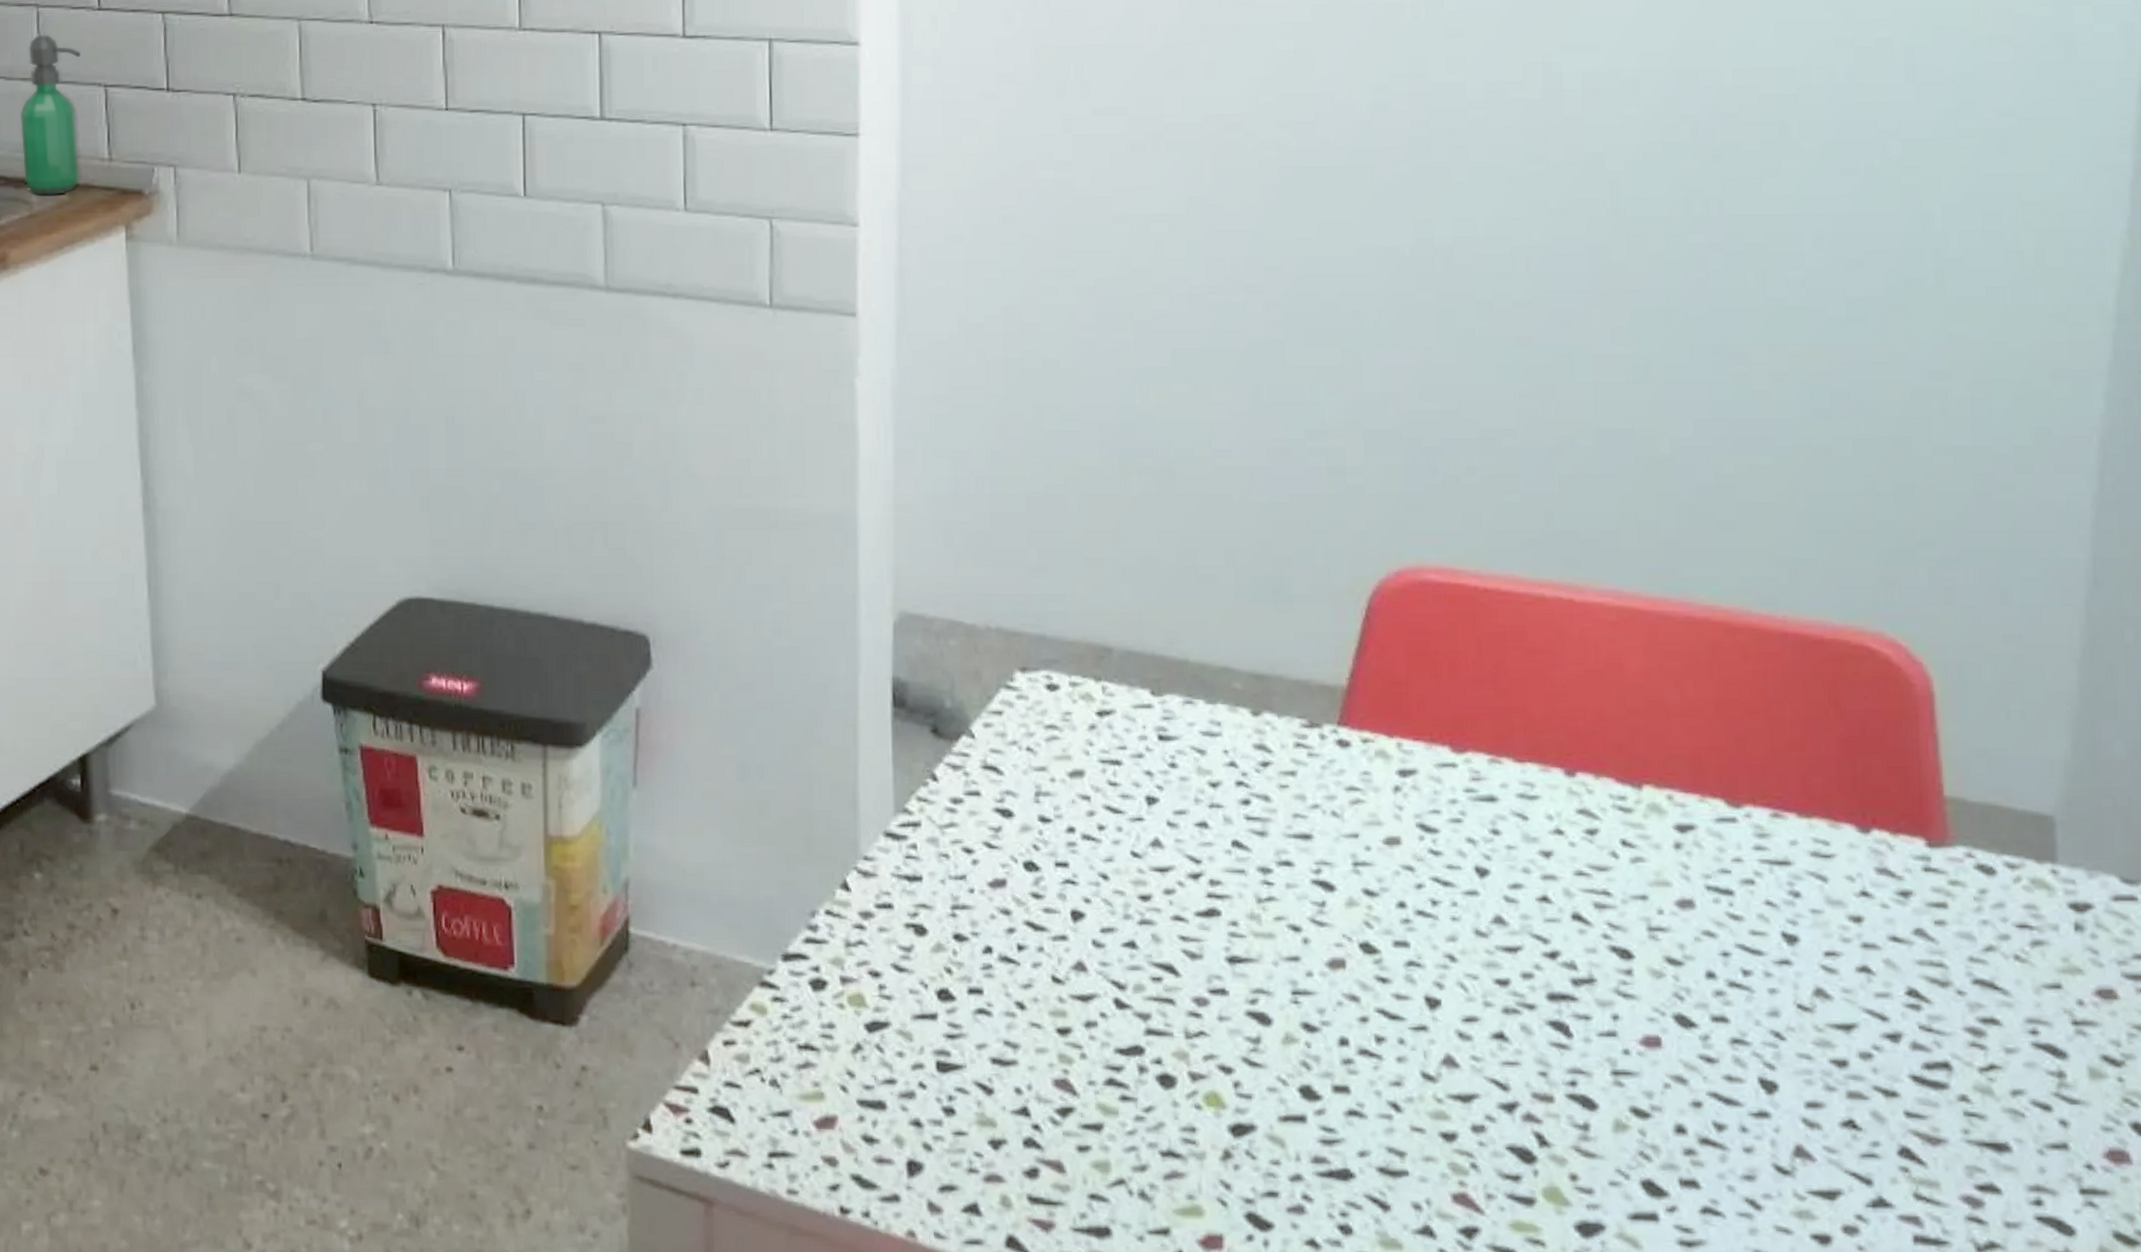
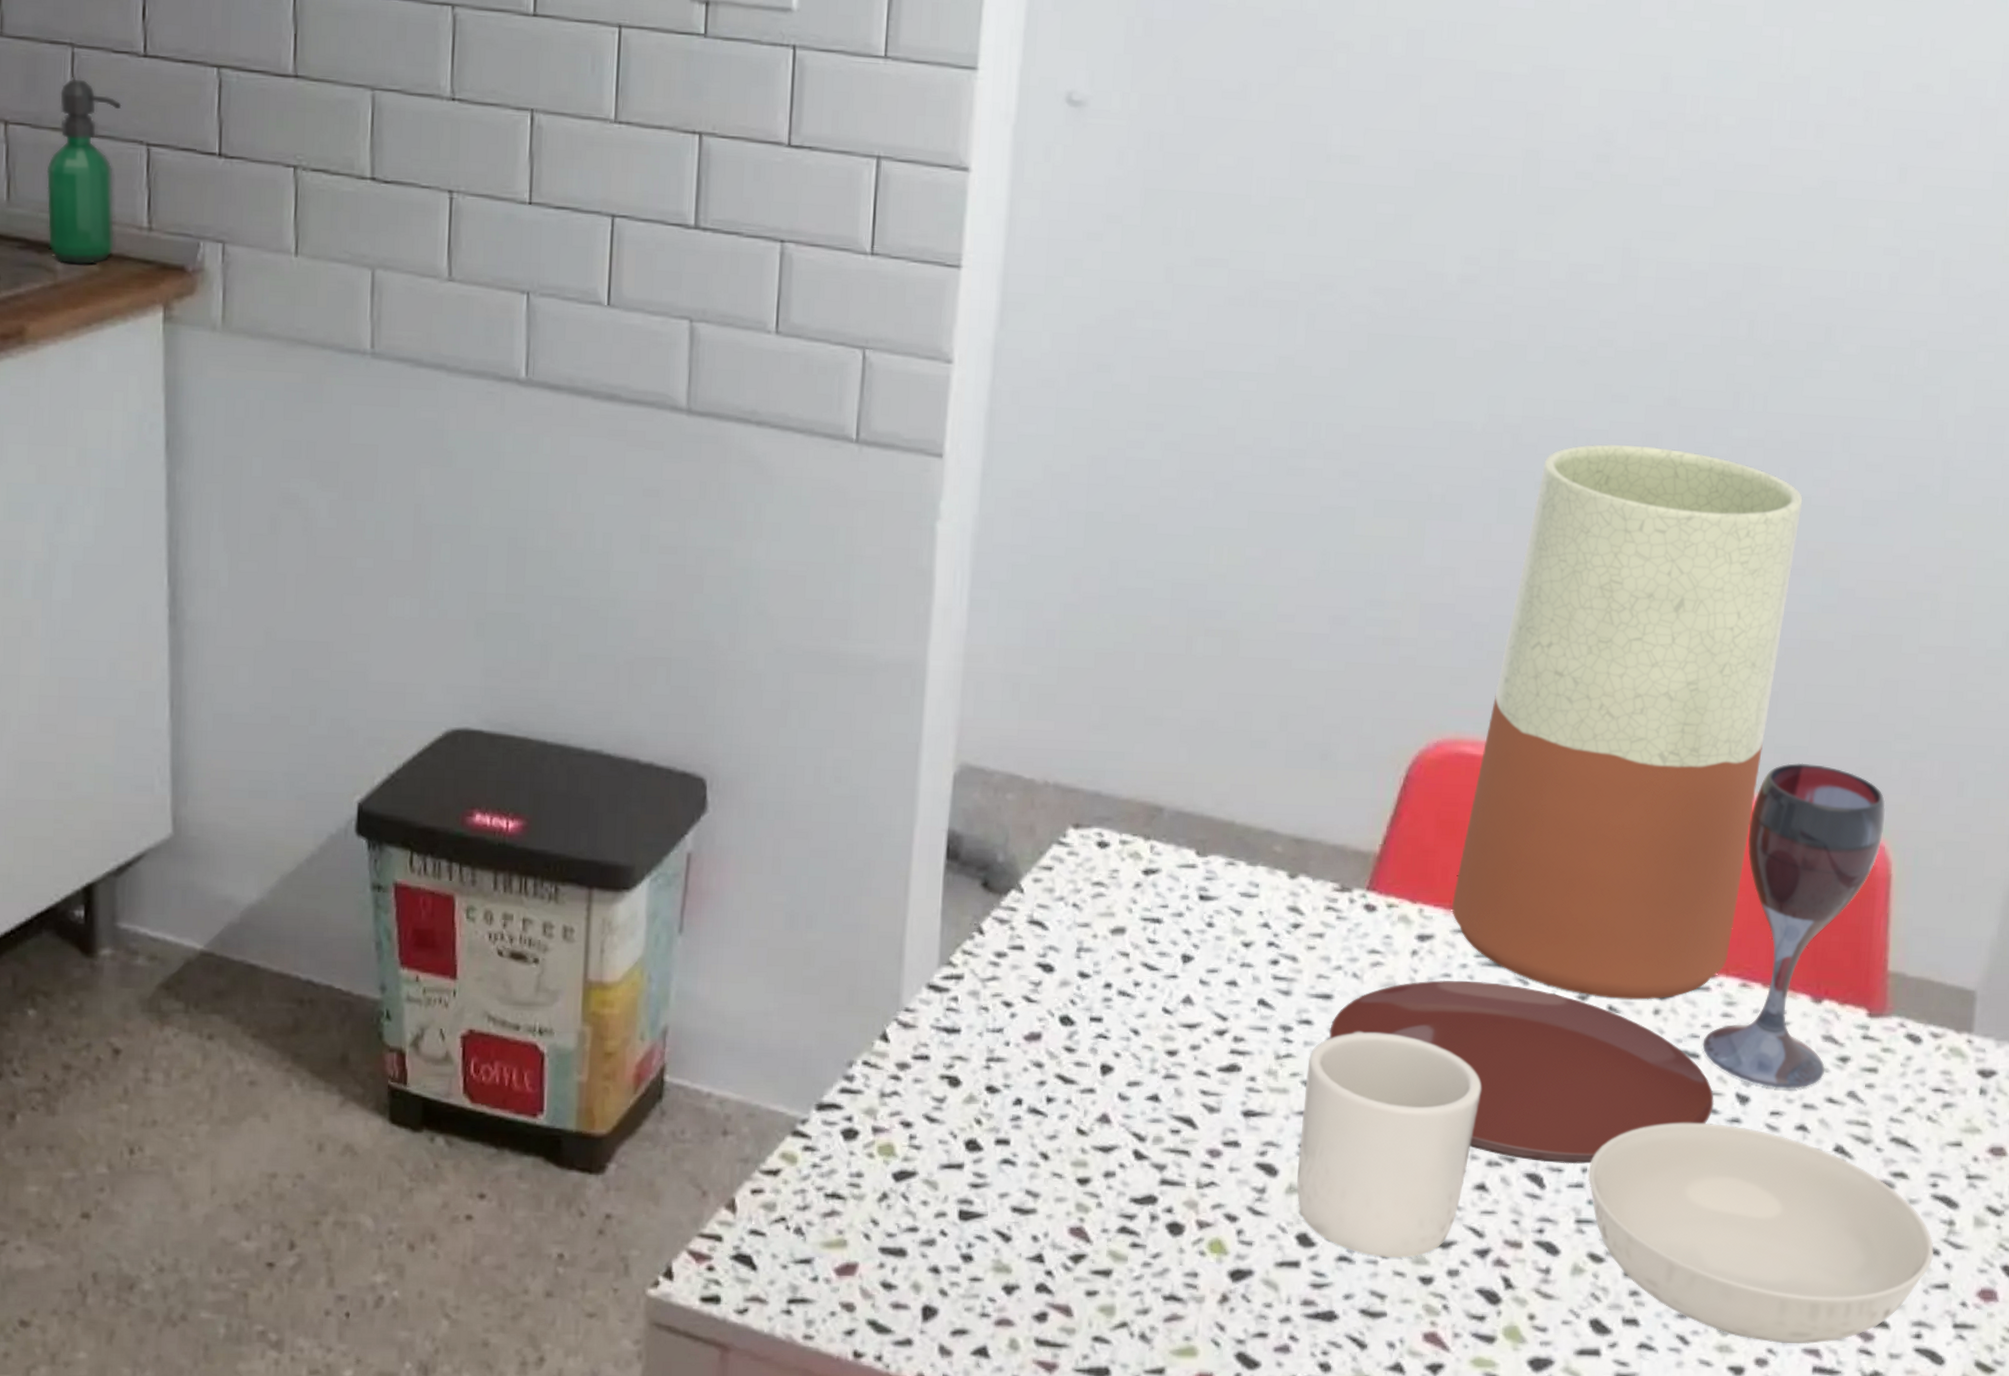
mug: none [1292,872,1488,1113] -> present [1297,1031,1482,1258]
plate: none [1313,816,1758,1011] -> present [1329,980,1715,1165]
vase: none [1432,258,1777,833] -> present [1451,443,1803,1000]
bowl: none [1619,965,2045,1211] -> present [1587,1122,1935,1345]
cup: none [1735,576,1919,927] -> present [1702,762,1886,1089]

